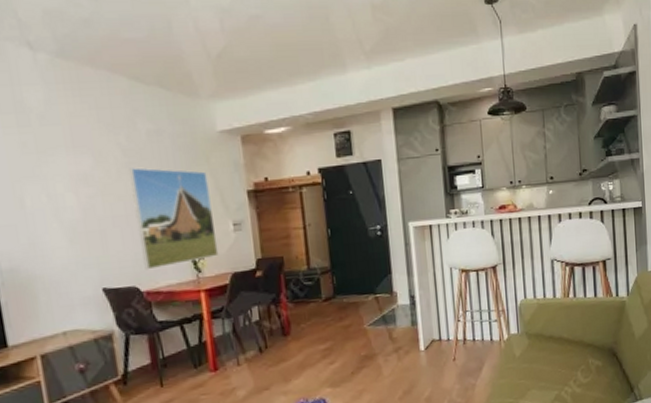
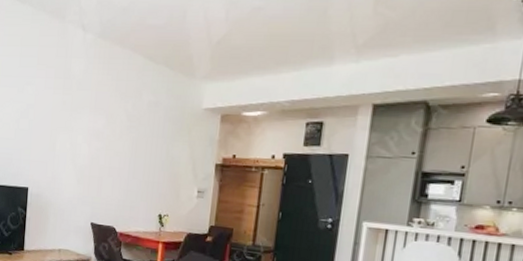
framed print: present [129,167,219,270] -> none [123,131,186,216]

